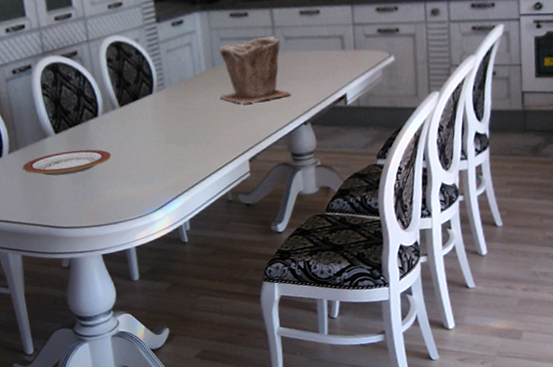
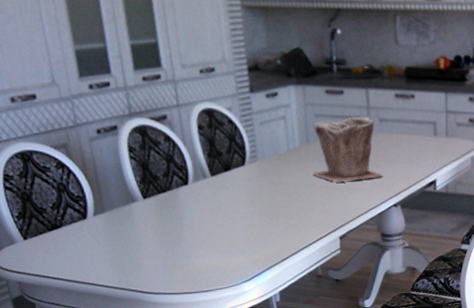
plate: present [23,149,112,176] -> none [109,216,202,242]

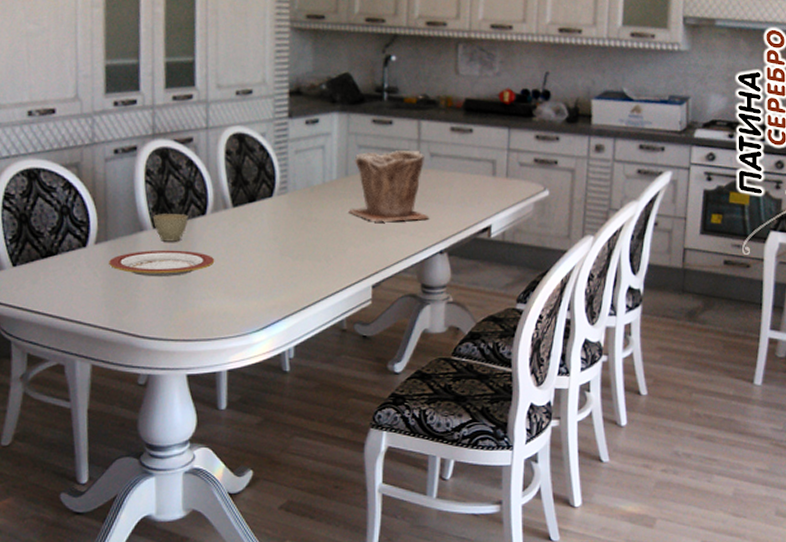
plate: none [109,216,202,242] -> present [109,249,215,277]
cup: none [141,185,174,210] -> present [152,214,189,242]

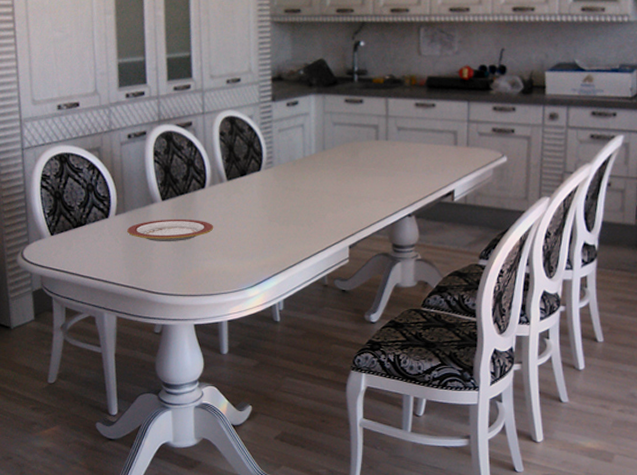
cup: present [152,214,189,242] -> none [161,188,191,212]
plant pot: present [349,150,430,222] -> none [327,126,398,190]

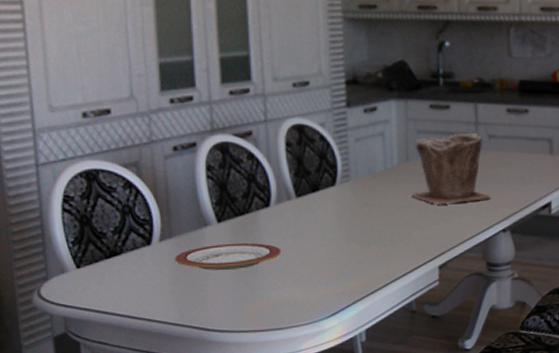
plant pot: none [327,126,398,190] -> present [411,133,491,205]

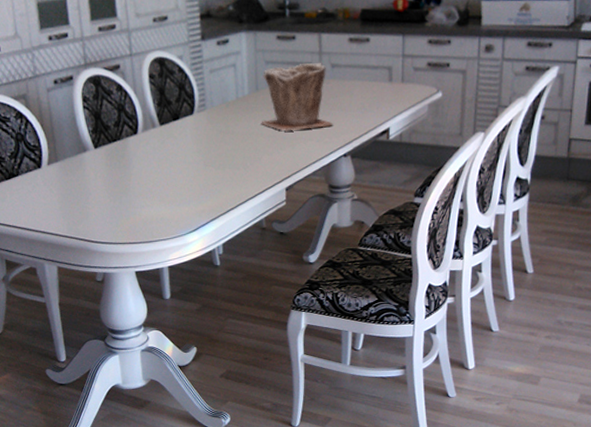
plate: present [175,242,282,271] -> none [61,166,149,191]

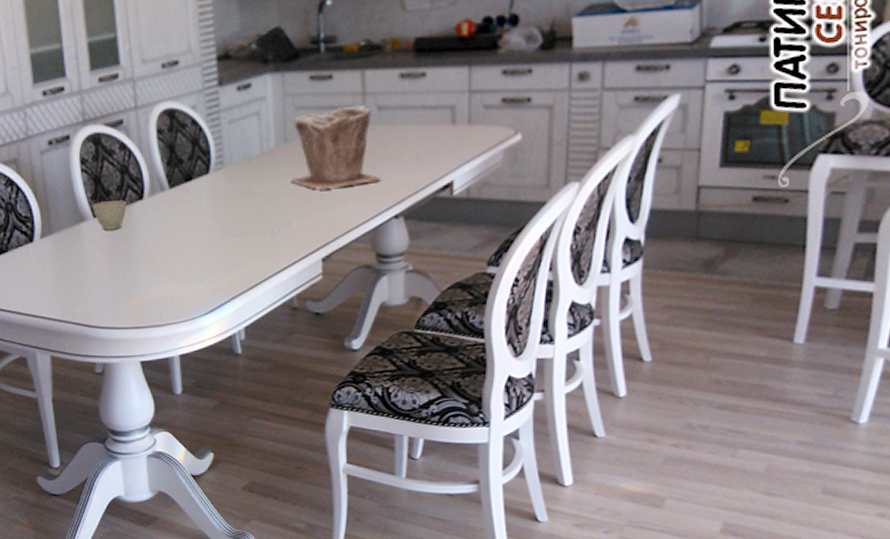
cup: none [93,134,124,160] -> present [91,200,127,230]

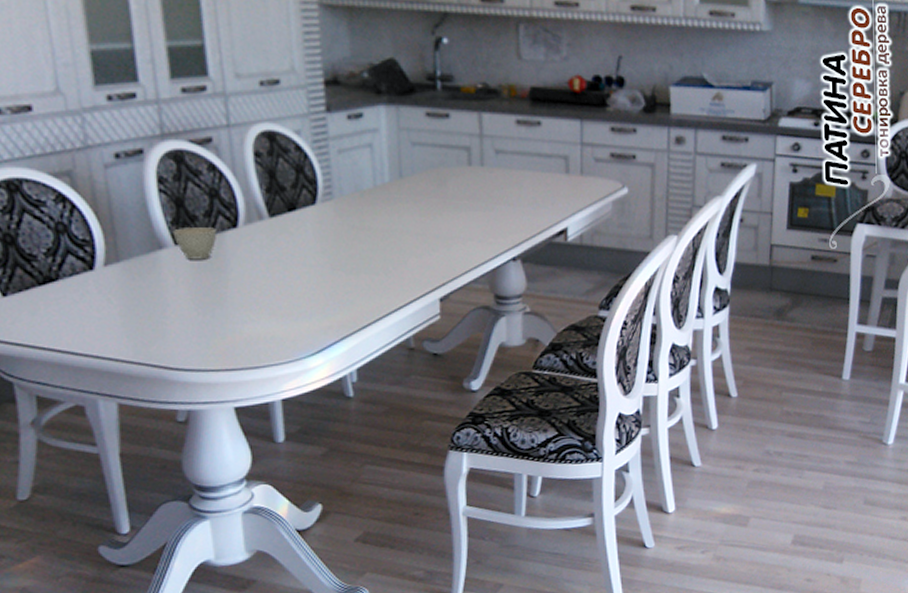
plant pot: present [291,105,381,190] -> none [406,147,499,229]

